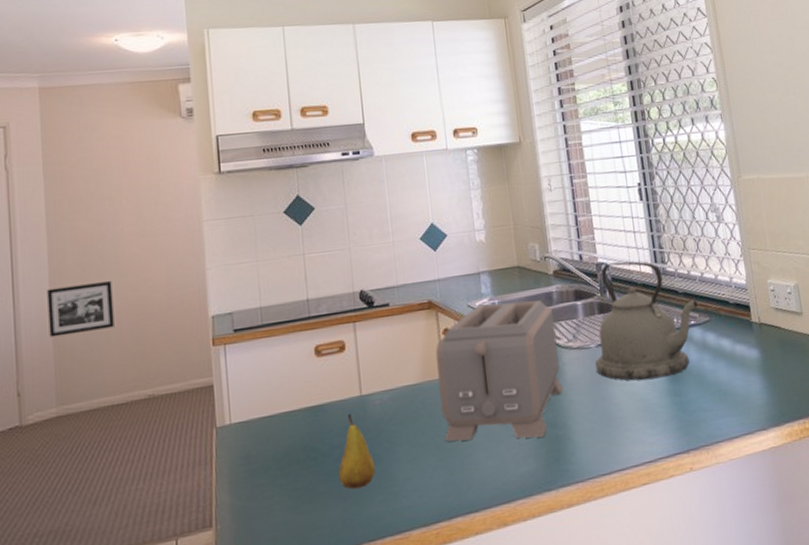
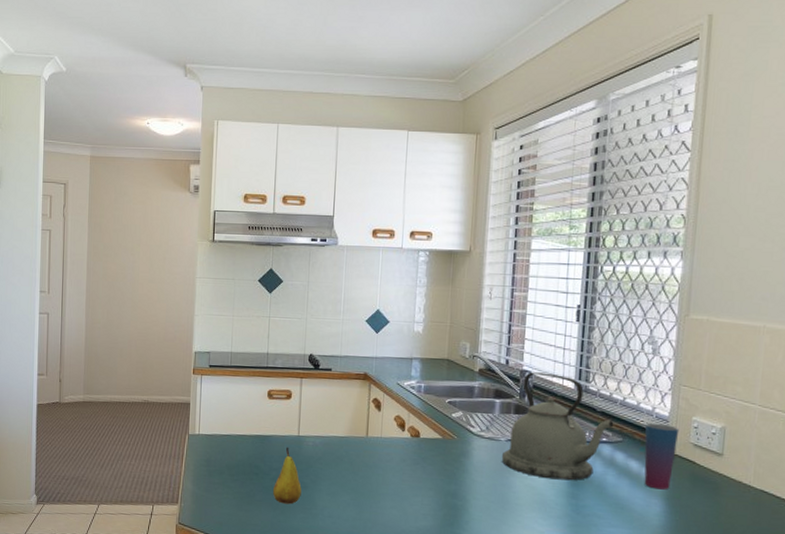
picture frame: present [47,280,114,338] -> none [83,310,127,347]
toaster: present [436,300,564,442] -> none [360,385,472,503]
cup: none [728,293,764,365] -> present [644,422,680,490]

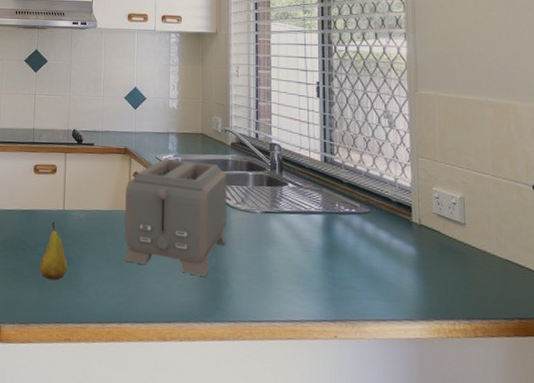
toaster: none [360,385,472,503] -> present [124,159,228,277]
kettle: present [502,372,614,481] -> none [259,145,361,253]
cup: present [644,422,680,490] -> none [391,193,422,261]

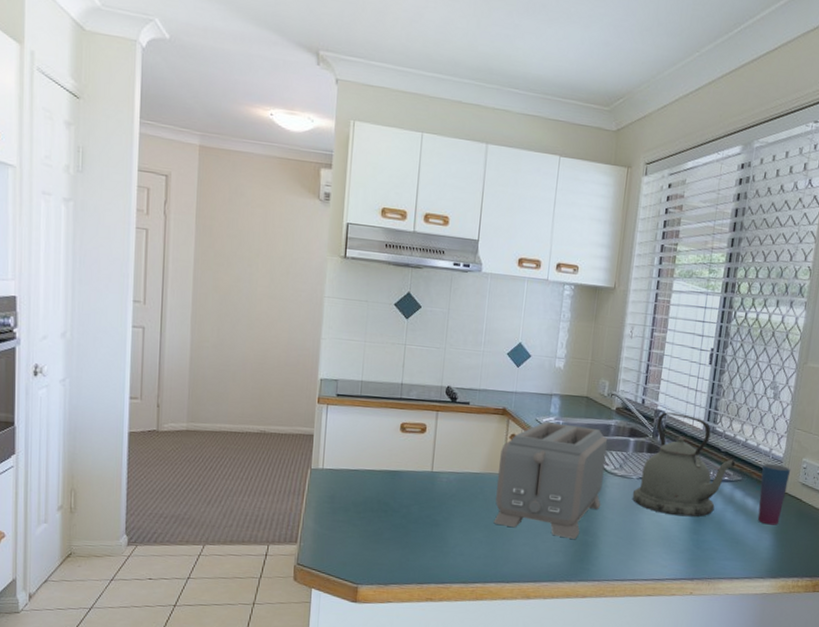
fruit: present [40,221,67,281] -> none [402,483,433,543]
kettle: none [259,145,361,253] -> present [633,412,736,517]
cup: none [391,193,422,261] -> present [757,463,791,525]

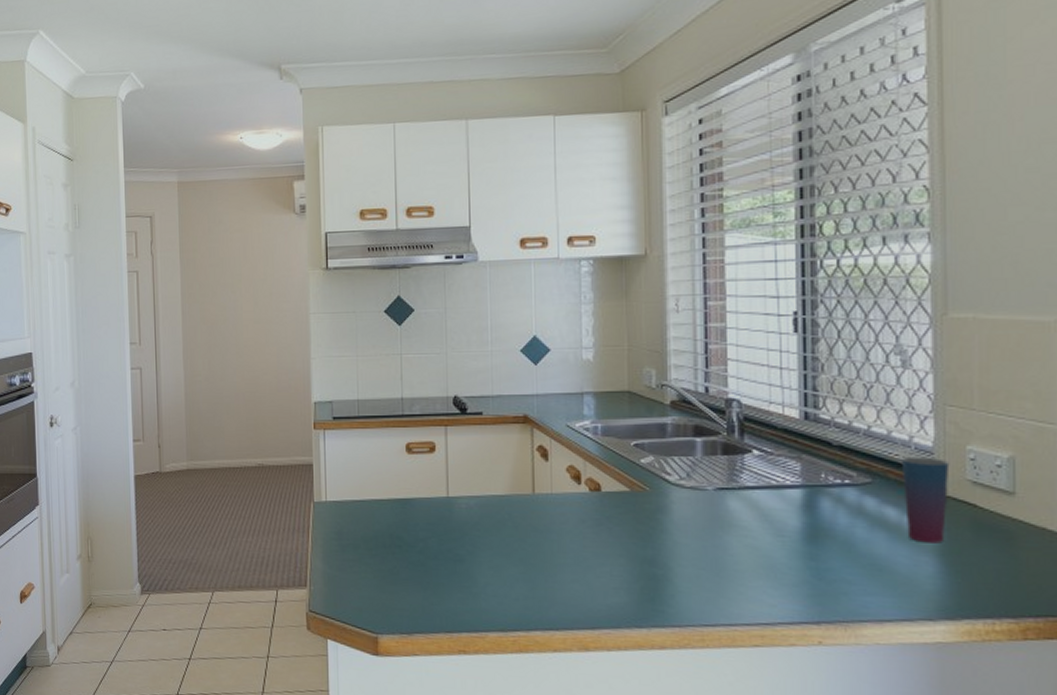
toaster: present [493,422,608,539] -> none [528,427,668,572]
kettle: present [633,412,736,517] -> none [712,400,858,537]

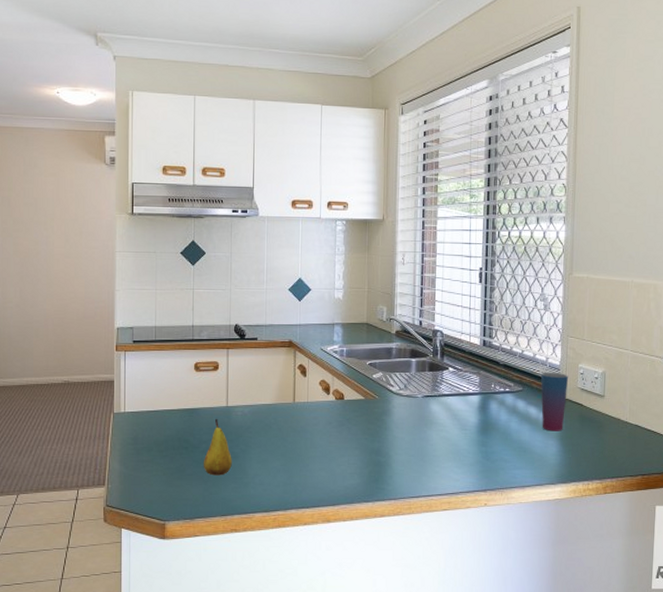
fruit: none [422,511,457,583] -> present [204,418,232,476]

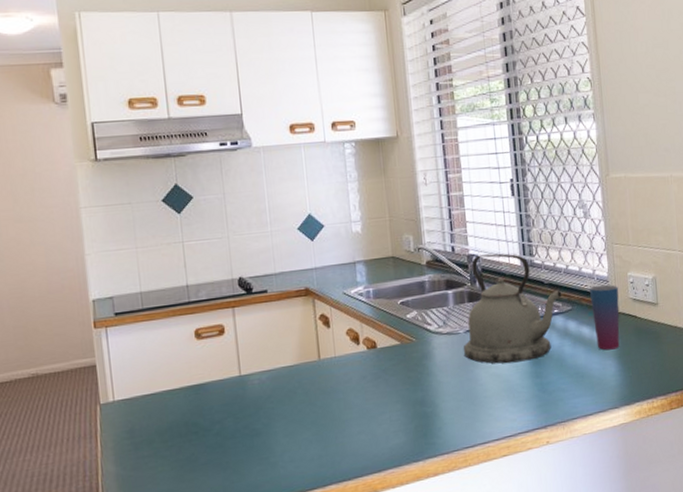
fruit: present [204,418,232,476] -> none [219,391,254,461]
kettle: none [420,331,515,430] -> present [464,253,562,364]

